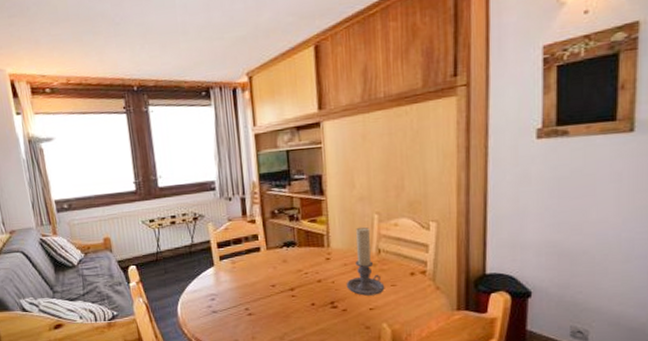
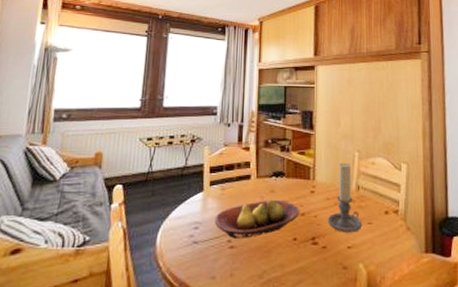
fruit bowl: none [229,268,316,307] -> present [214,199,300,238]

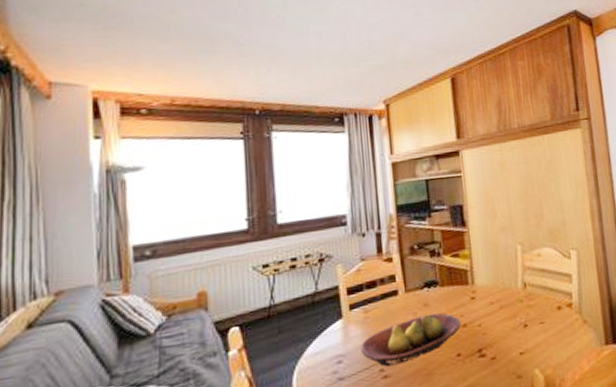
candle holder: present [327,162,362,233] -> none [493,259,534,339]

